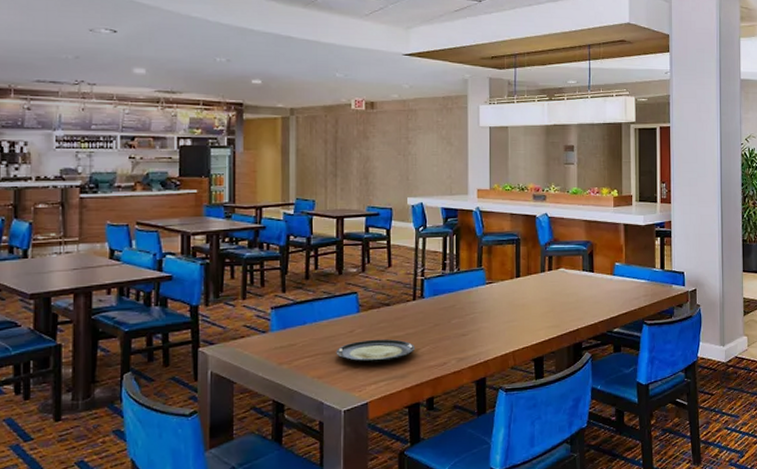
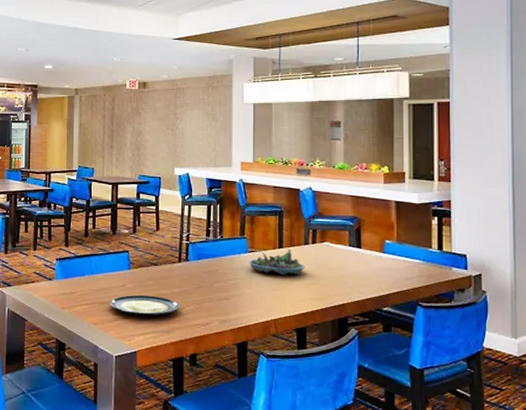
succulent planter: none [485,277,542,305] -> present [248,249,305,275]

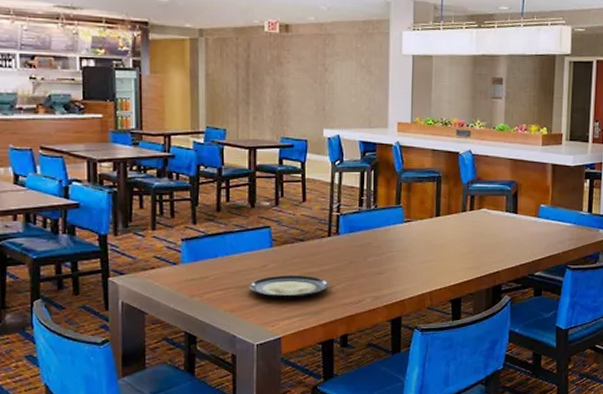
succulent planter: present [248,249,305,275] -> none [403,217,462,245]

